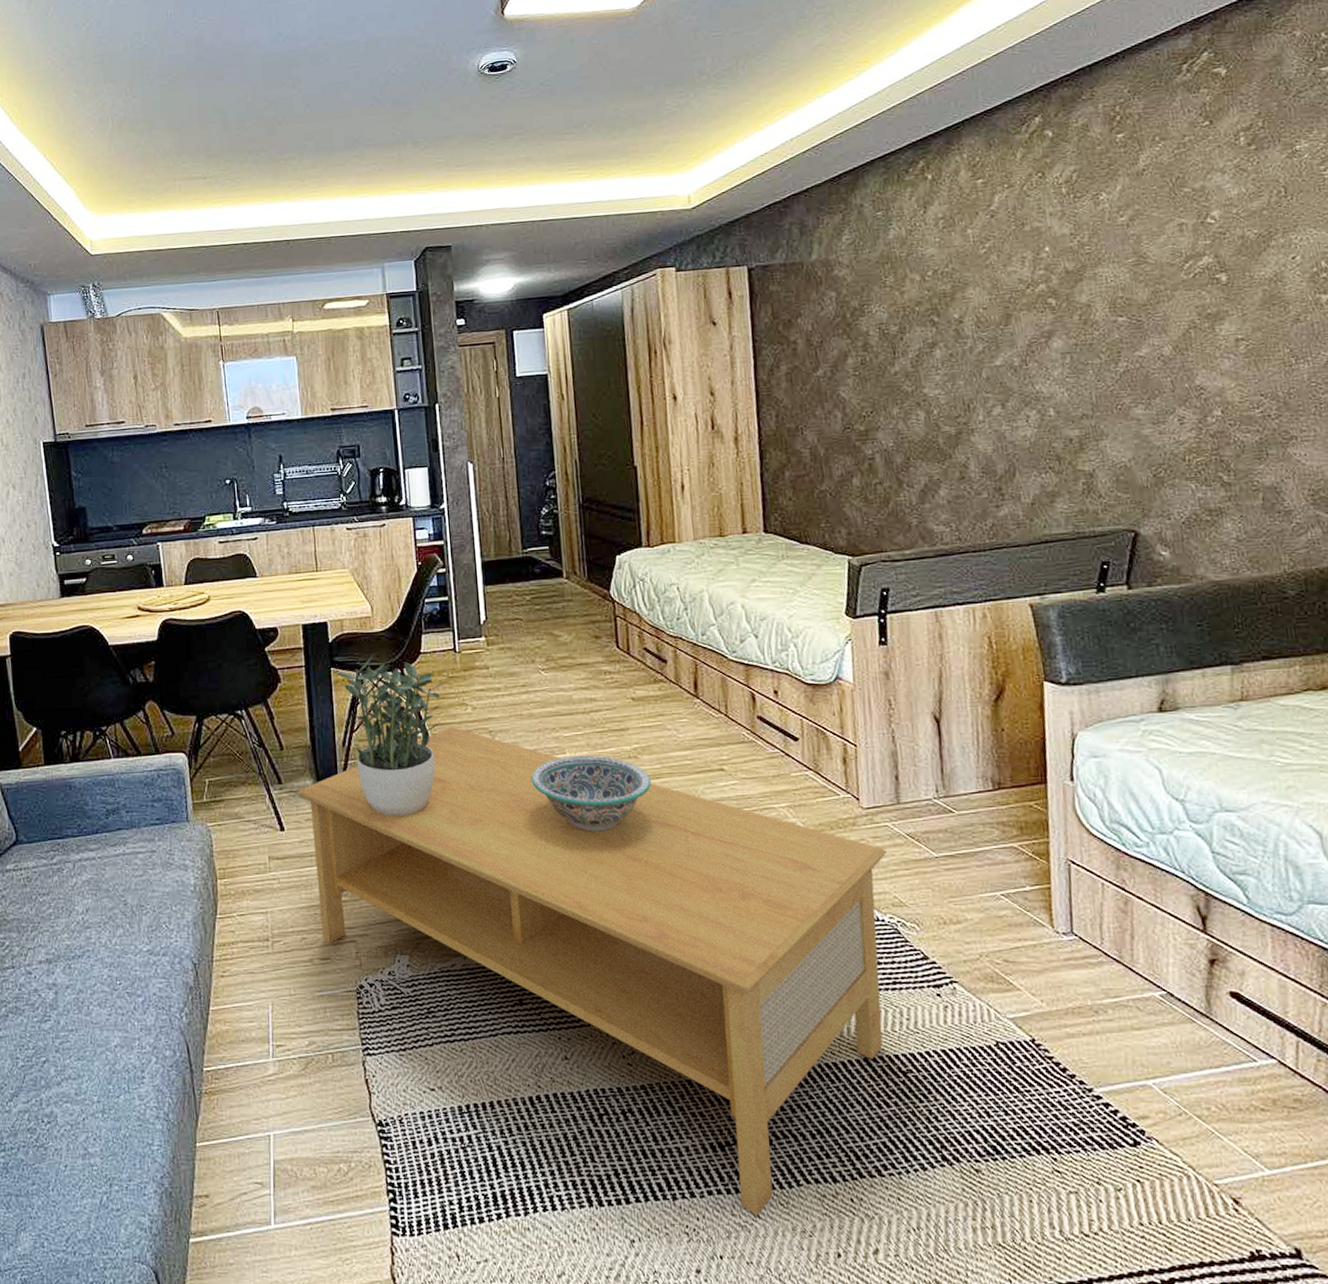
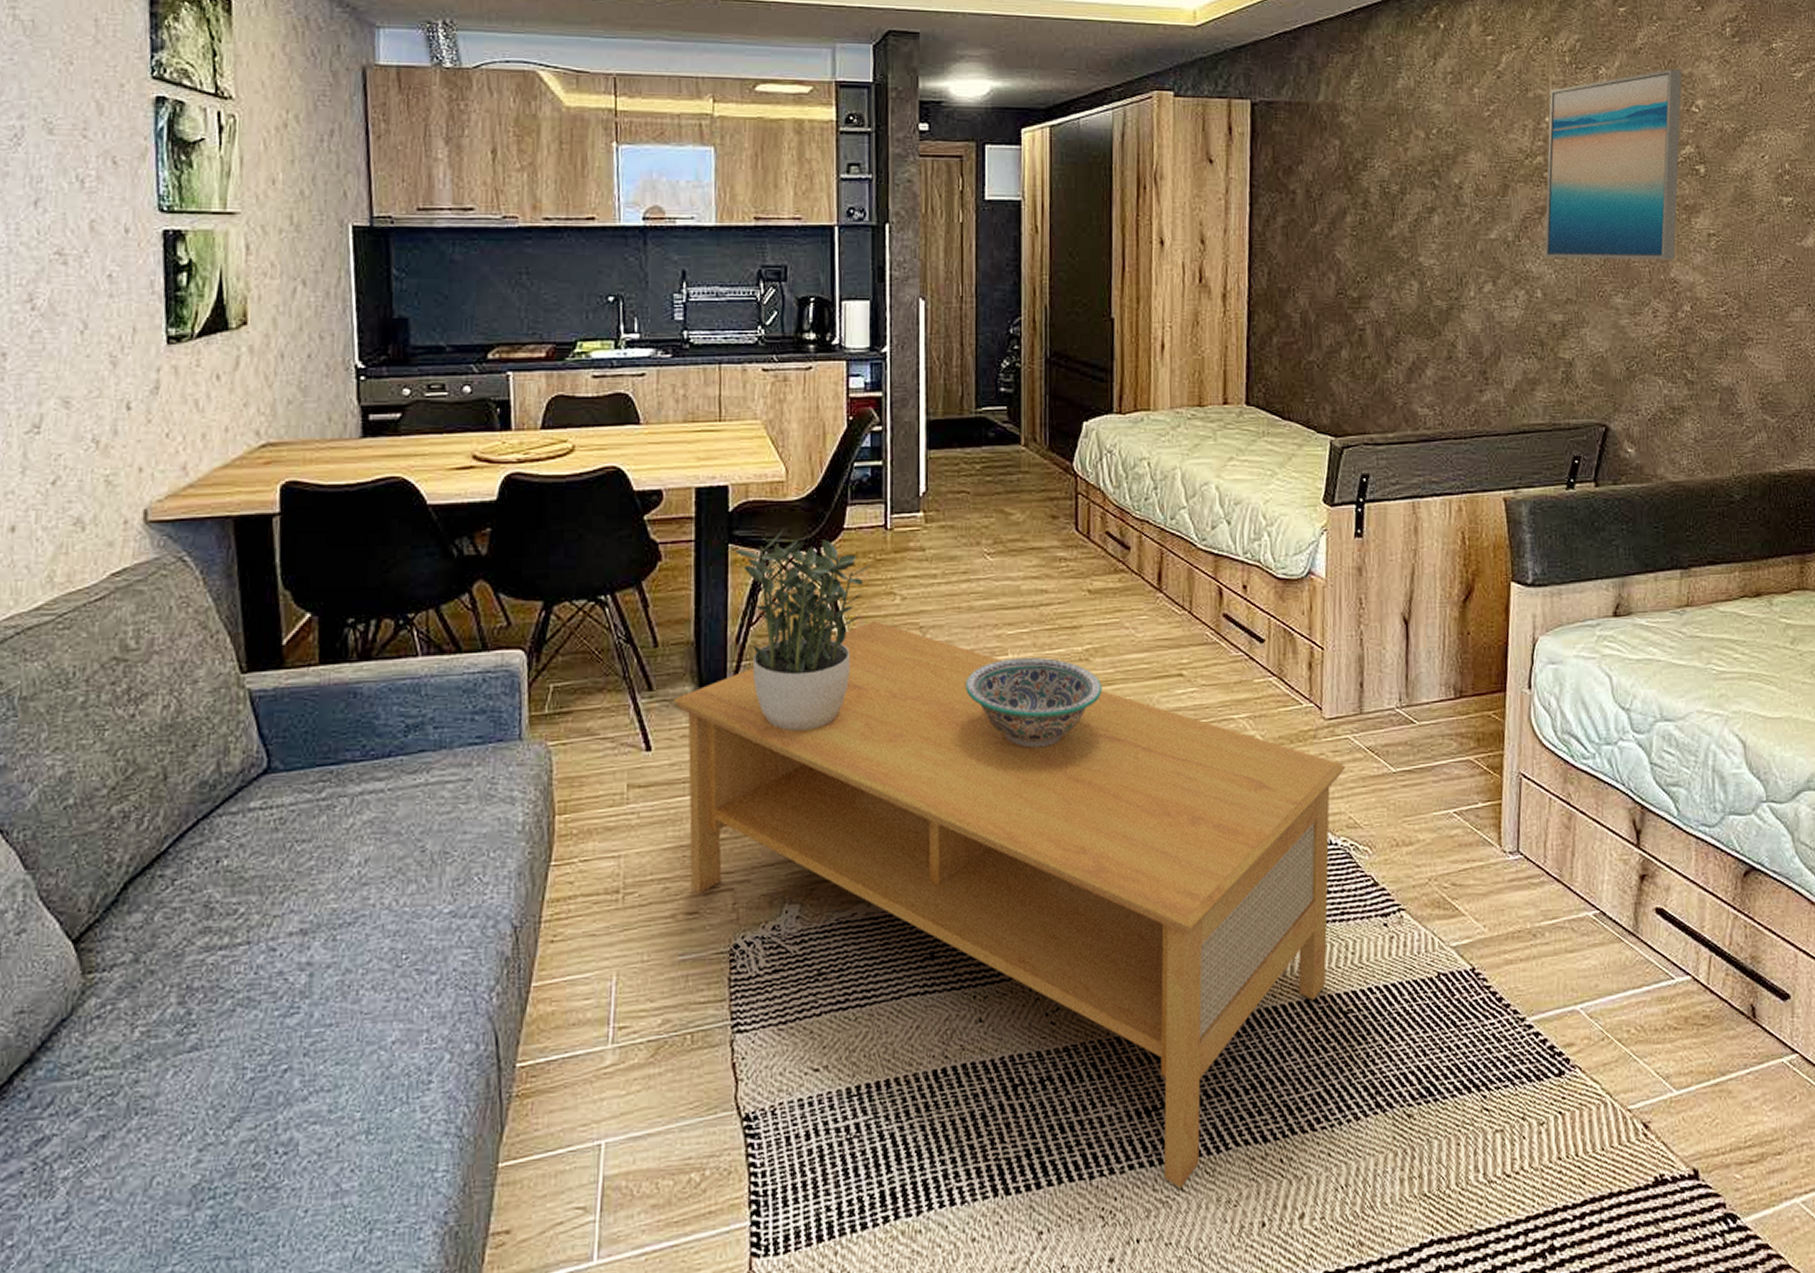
wall art: none [1047,184,1200,378] -> present [1544,69,1682,260]

